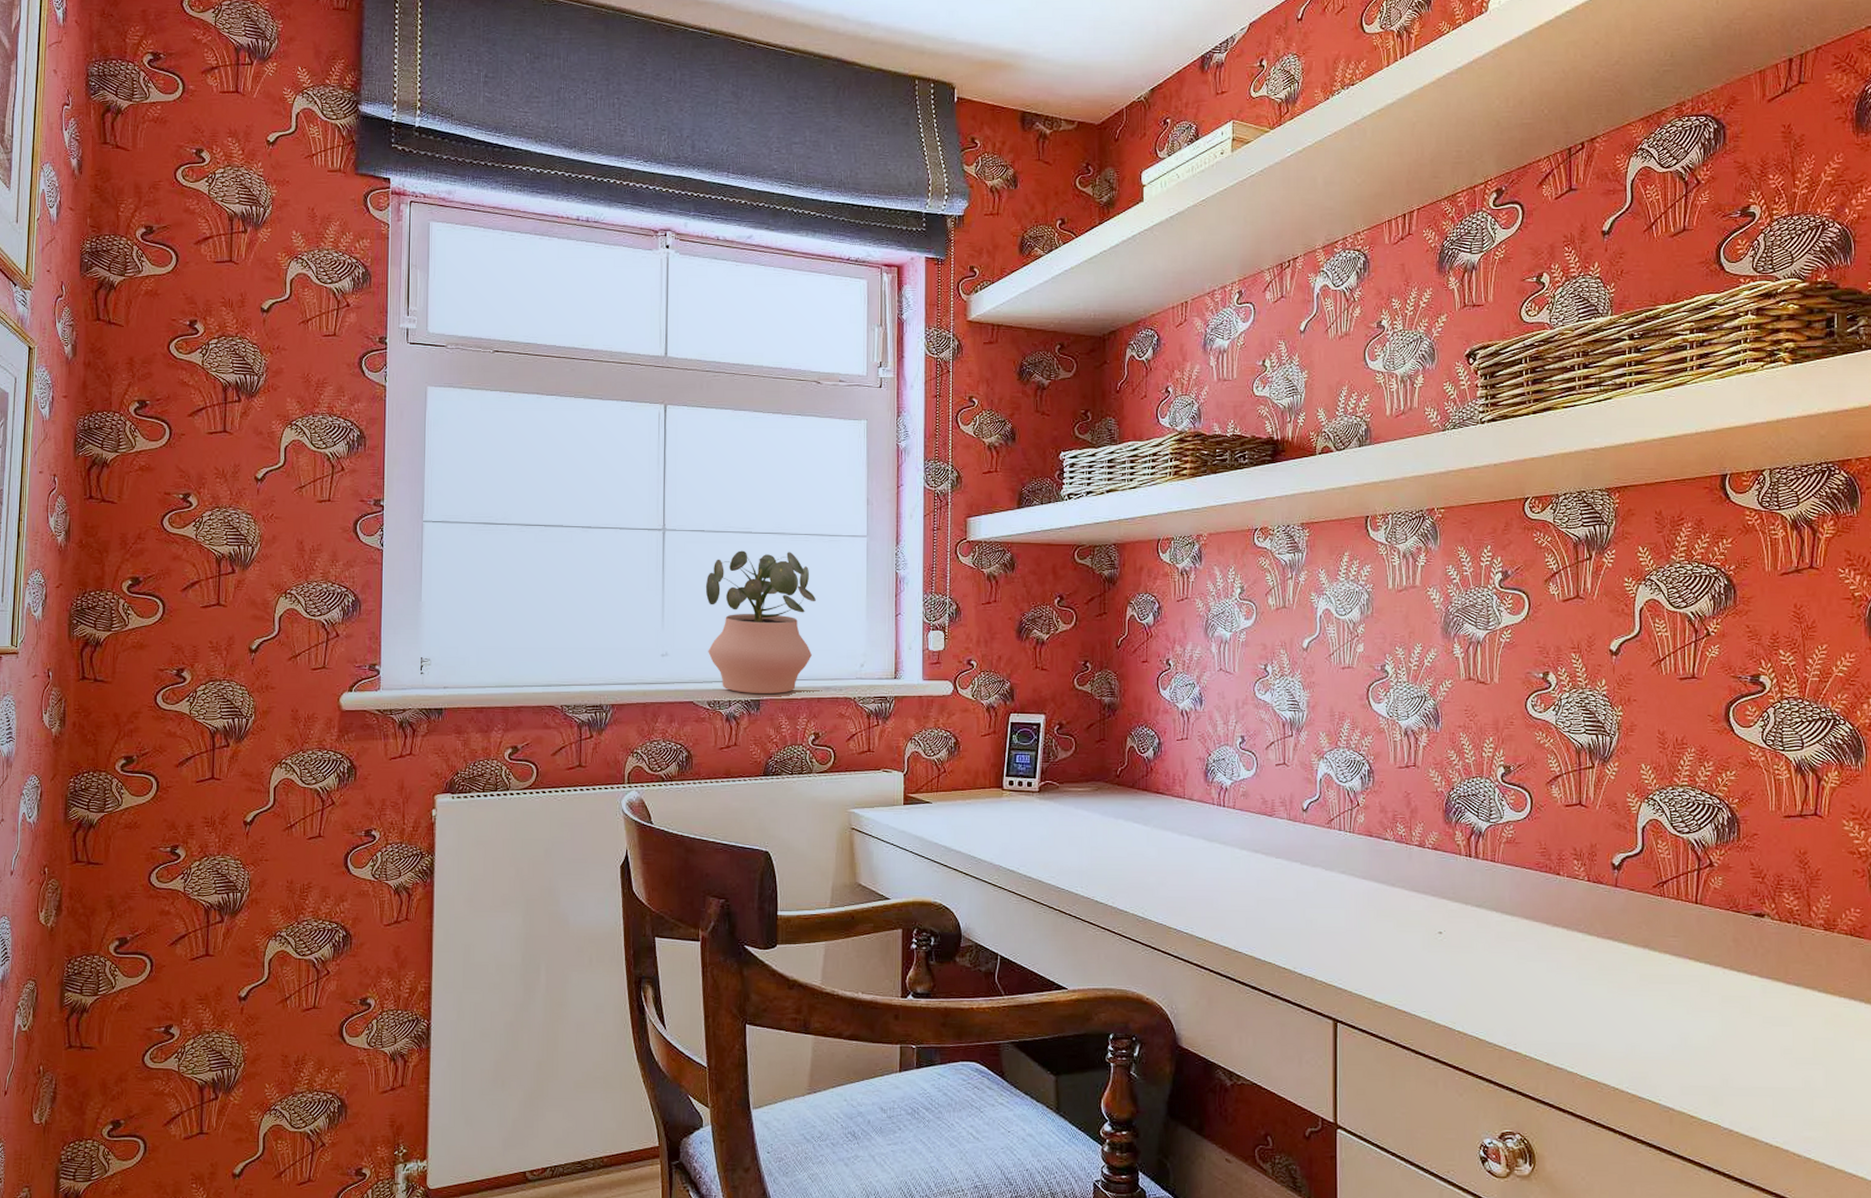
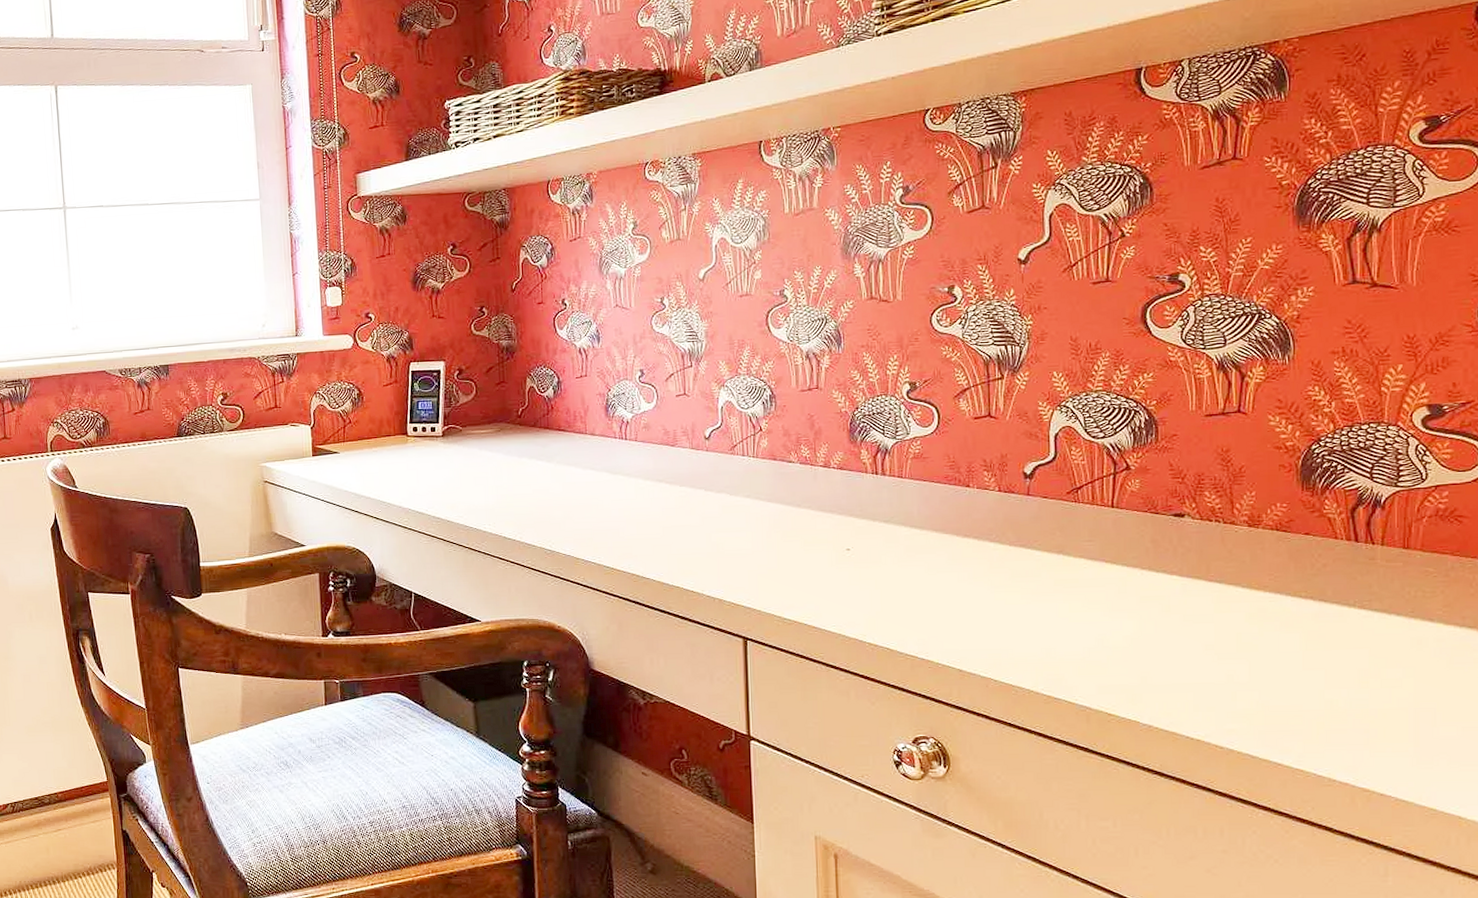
potted plant: present [705,550,816,695] -> none [108,220,215,360]

